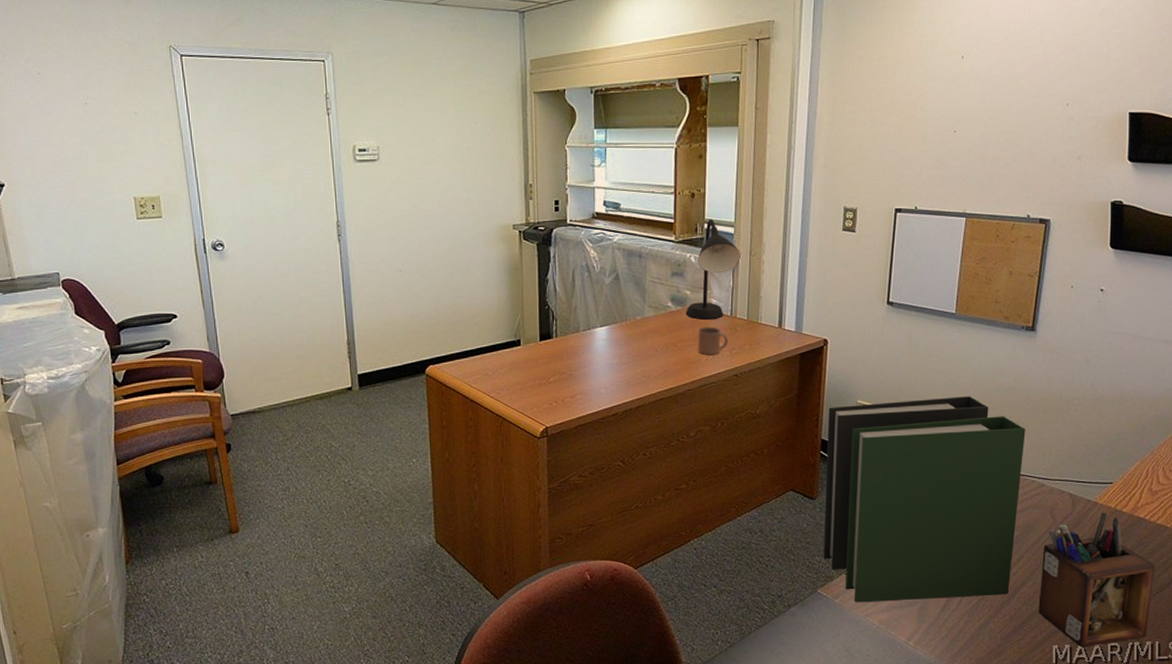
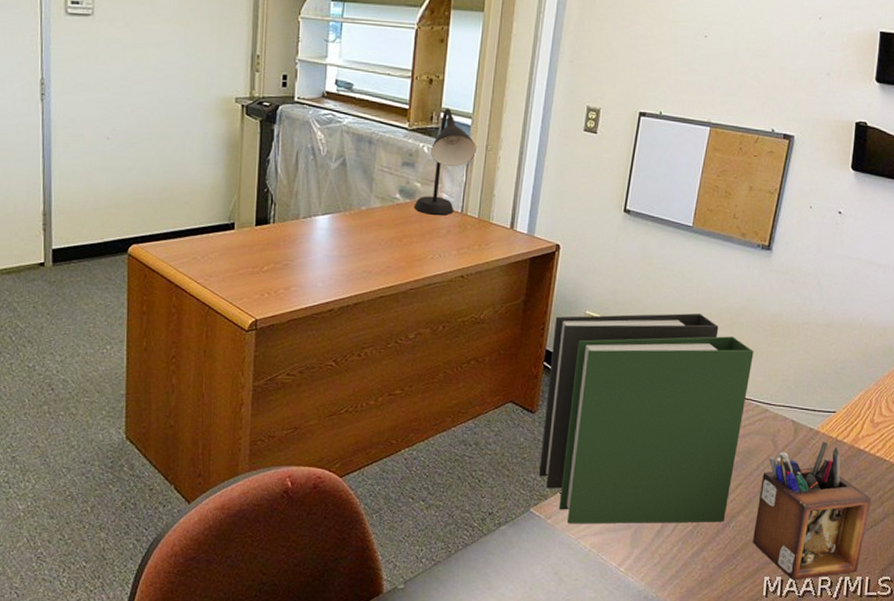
mug: present [697,327,728,356] -> none [423,223,457,254]

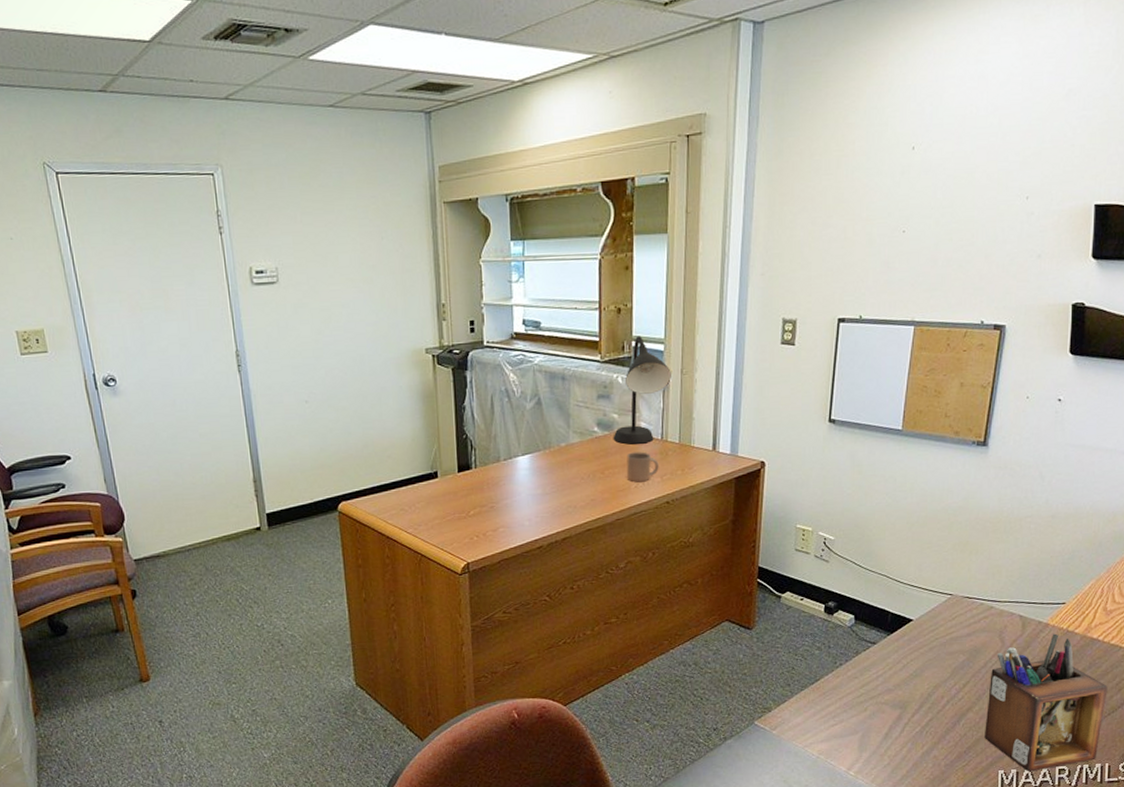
mug: none [423,223,457,254] -> present [626,452,659,483]
binder: present [539,313,754,524] -> none [761,517,975,734]

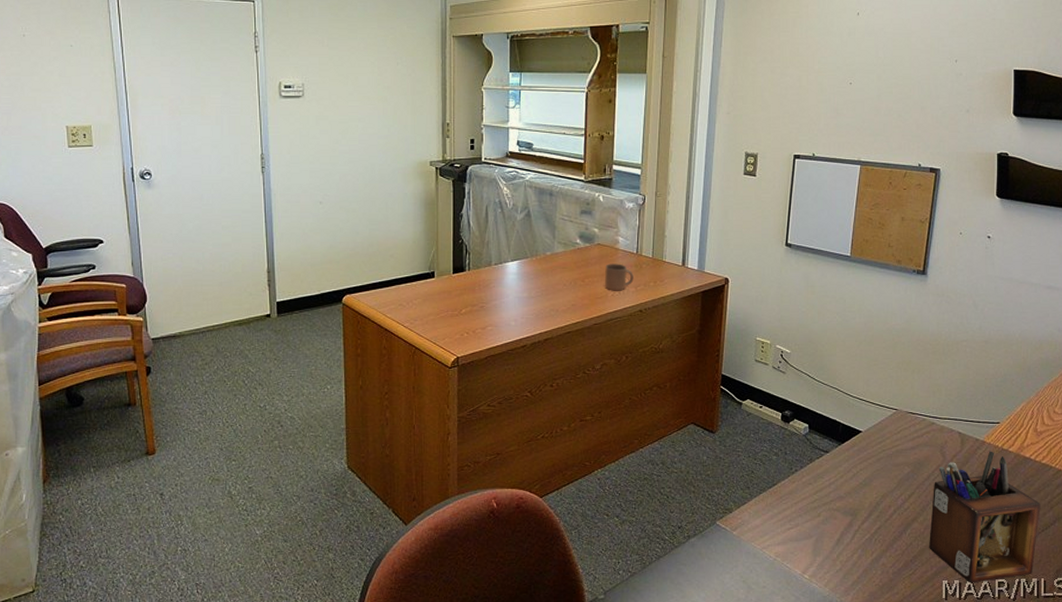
desk lamp: present [613,335,671,445] -> none [593,160,647,256]

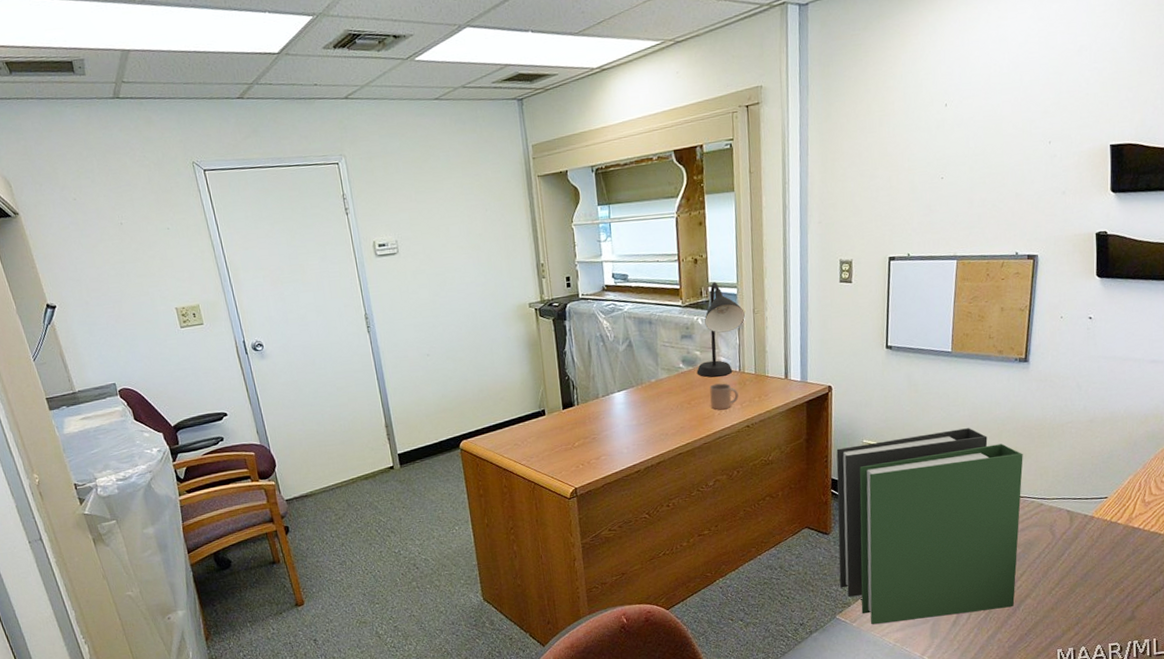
desk lamp: none [593,160,647,256] -> present [696,282,745,378]
binder: none [723,336,917,535] -> present [836,428,1023,625]
desk organizer: present [929,451,1041,583] -> none [1042,525,1151,650]

